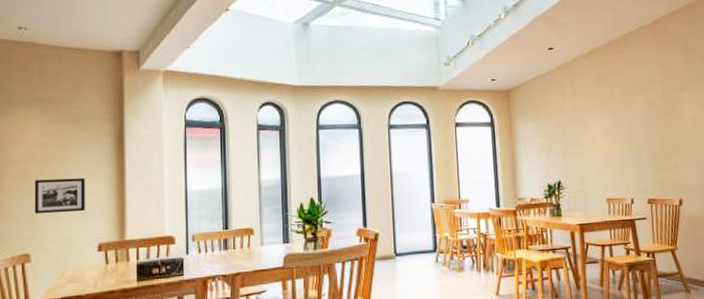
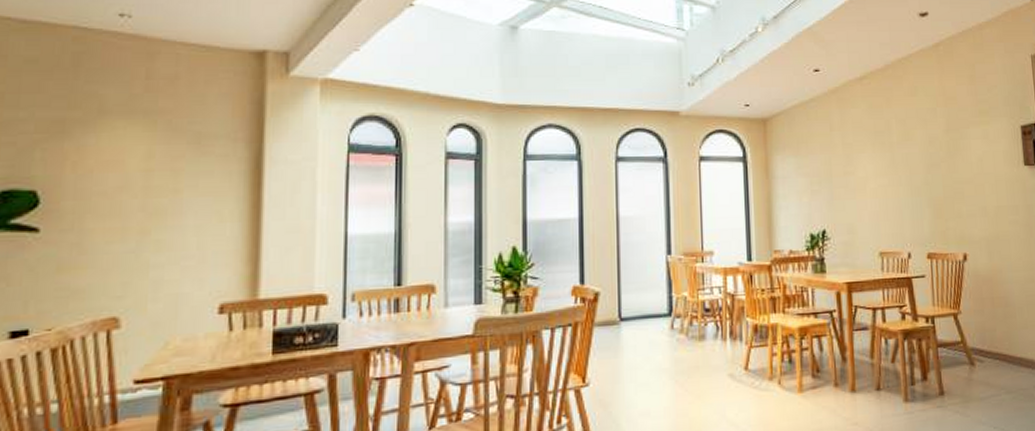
picture frame: present [34,177,85,214] -> none [129,215,205,264]

